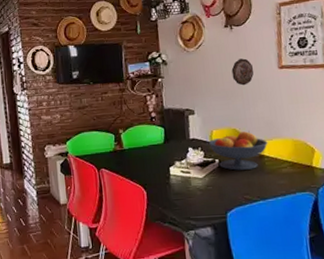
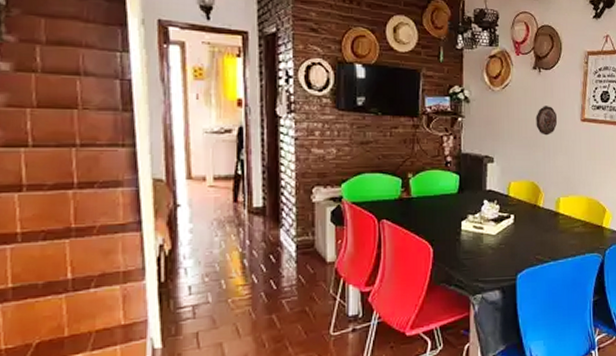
fruit bowl: present [208,131,268,170] -> none [505,186,564,228]

